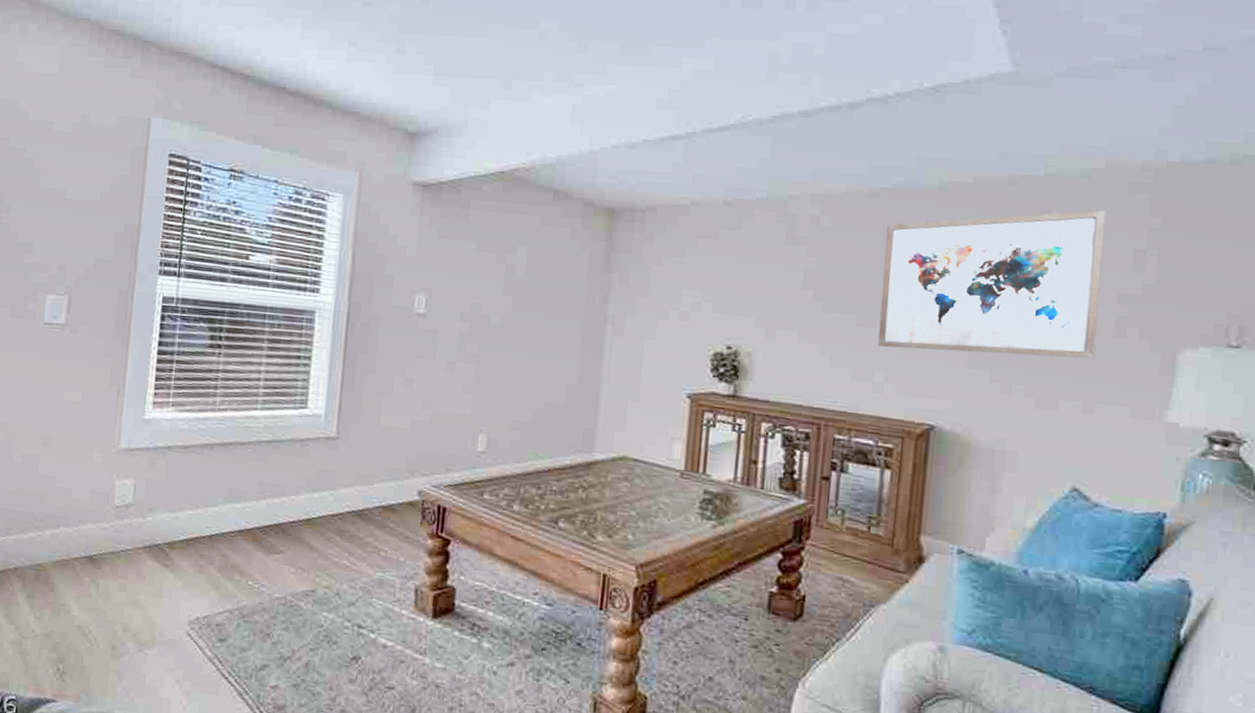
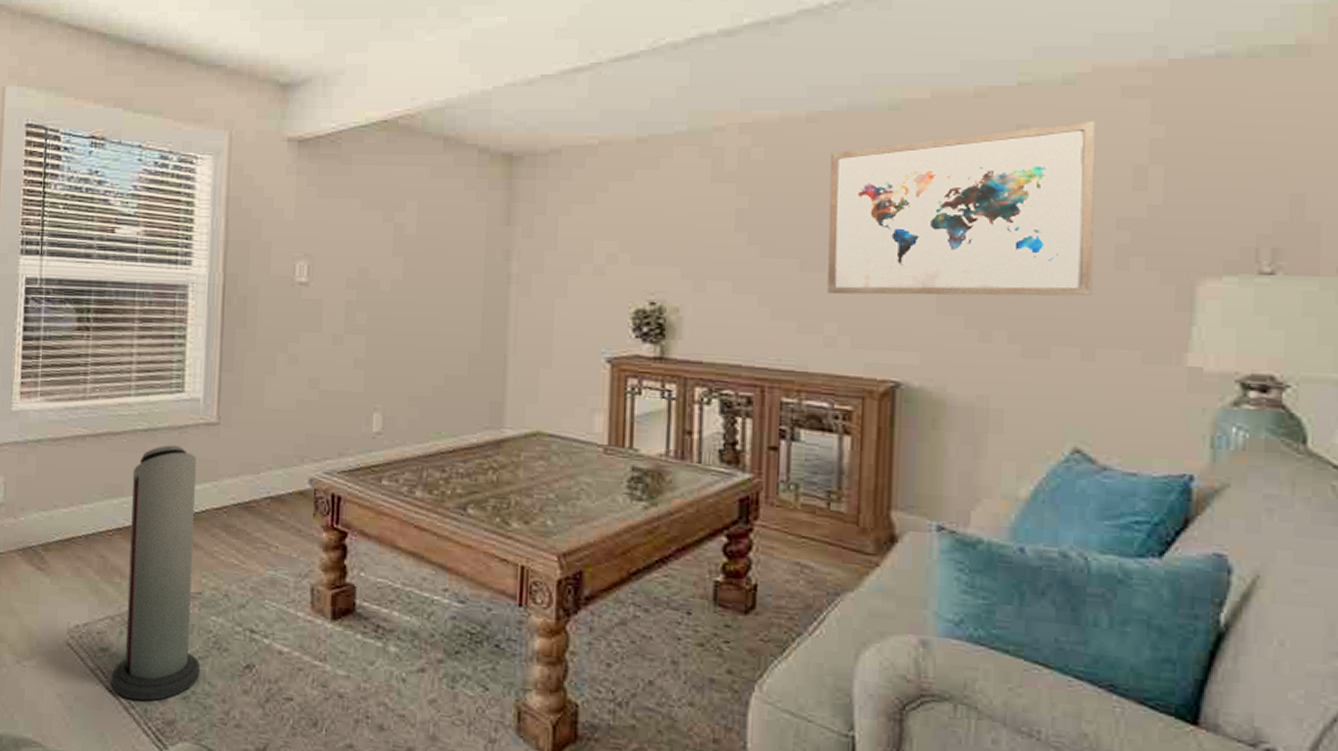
air purifier: none [227,456,316,688] -> present [111,445,201,701]

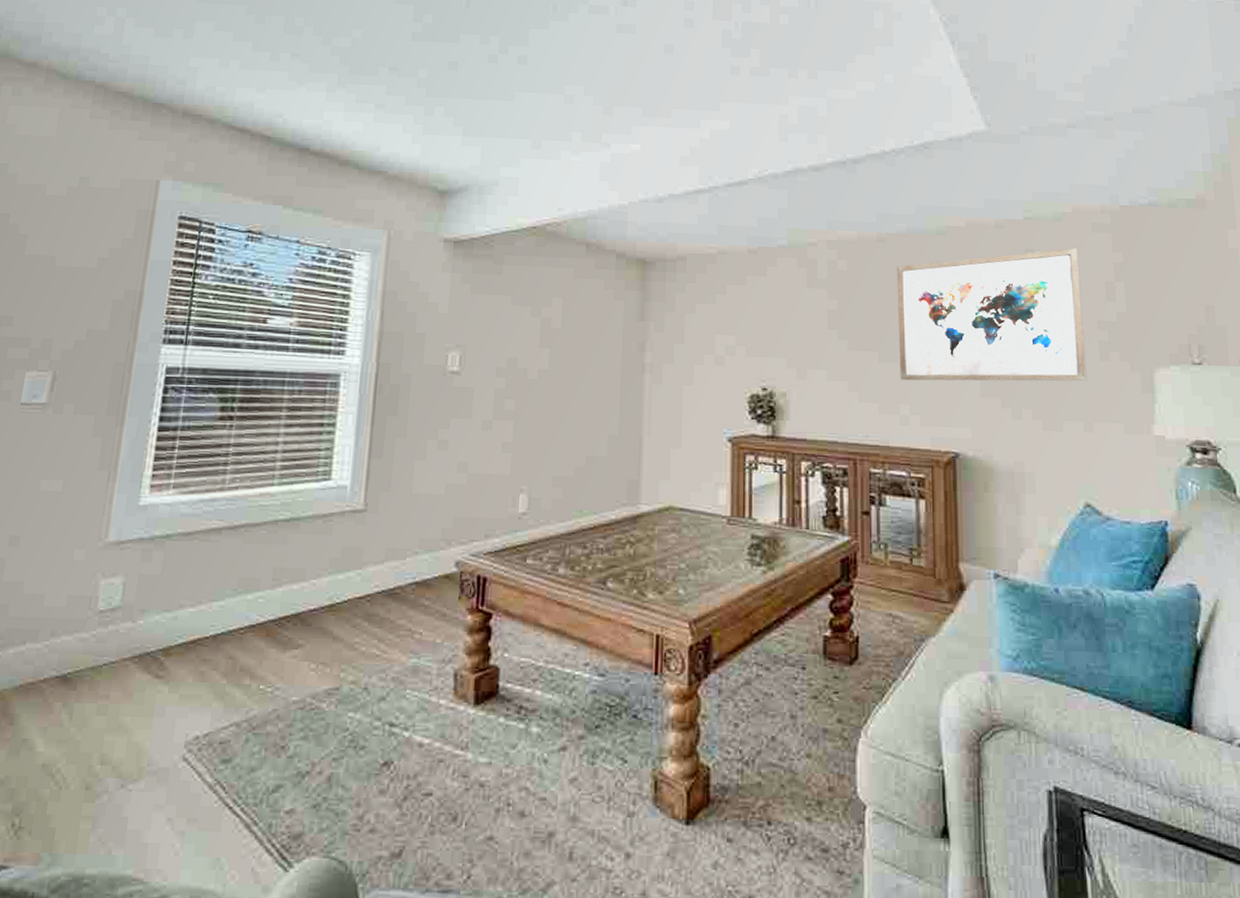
air purifier: present [111,445,201,701] -> none [232,534,340,816]

